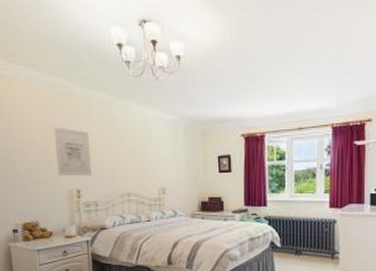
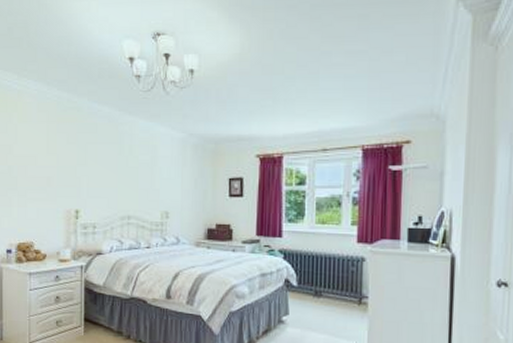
wall art: present [53,127,92,176] -> none [57,143,92,196]

